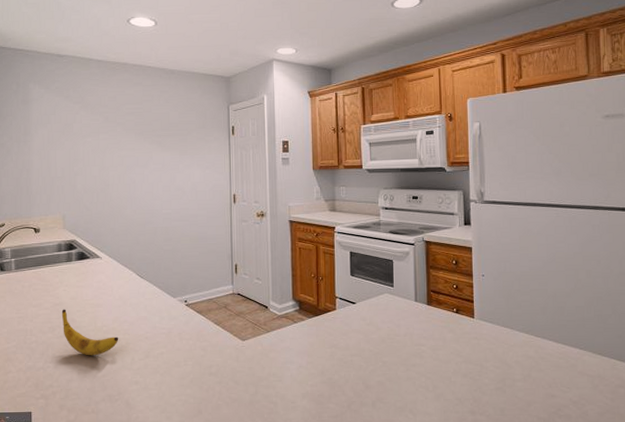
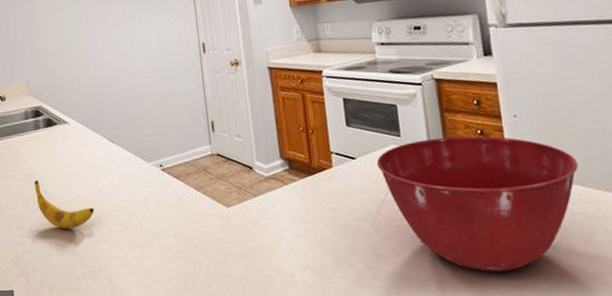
mixing bowl: none [372,289,525,400] -> present [376,136,578,272]

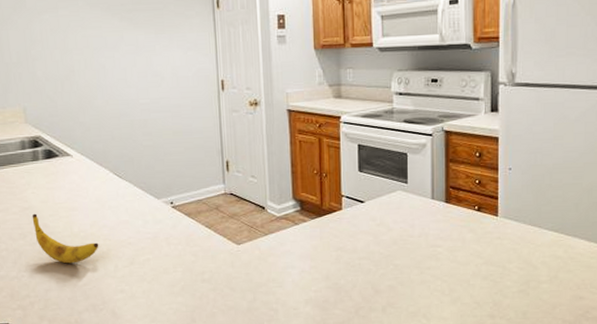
mixing bowl: present [376,136,578,272] -> none [383,185,555,304]

